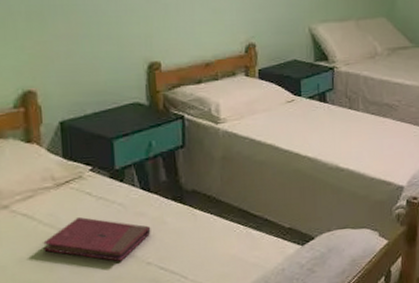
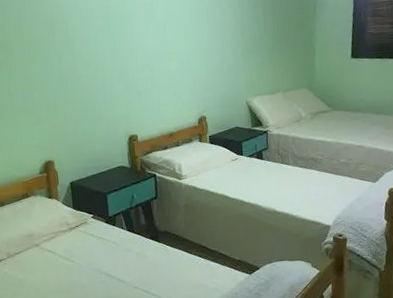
book: present [43,216,151,262] -> none [62,252,136,286]

